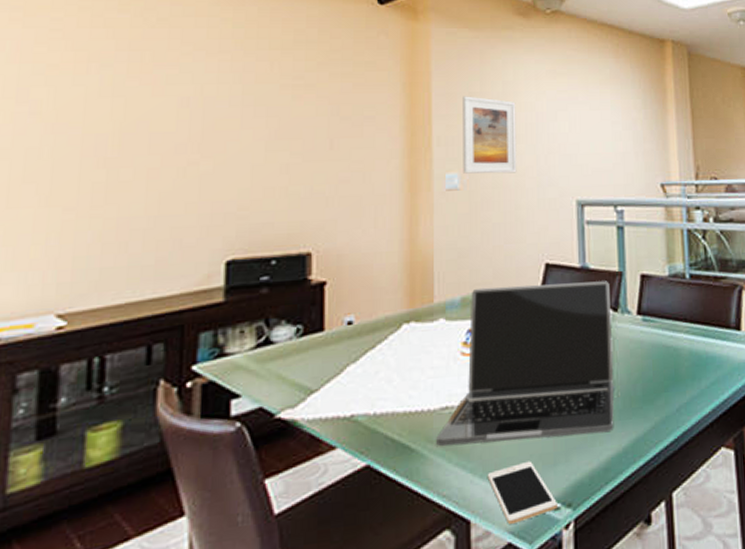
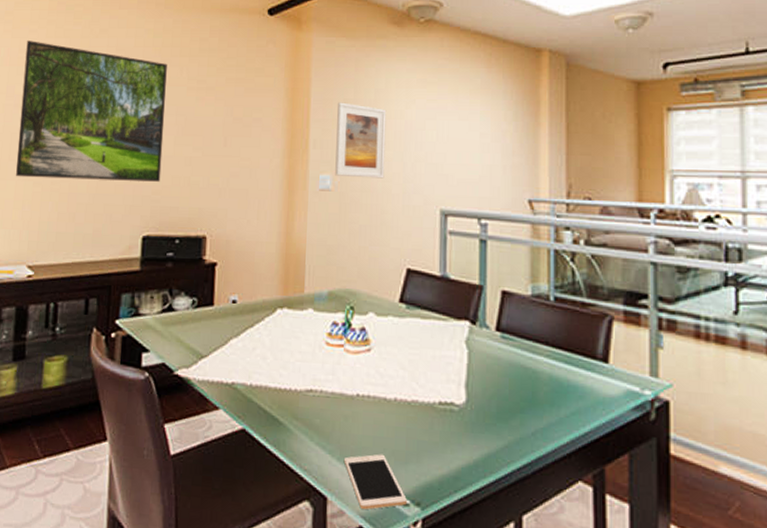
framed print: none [34,32,253,204] -> present [16,41,167,182]
laptop: present [436,281,614,447] -> none [301,284,469,442]

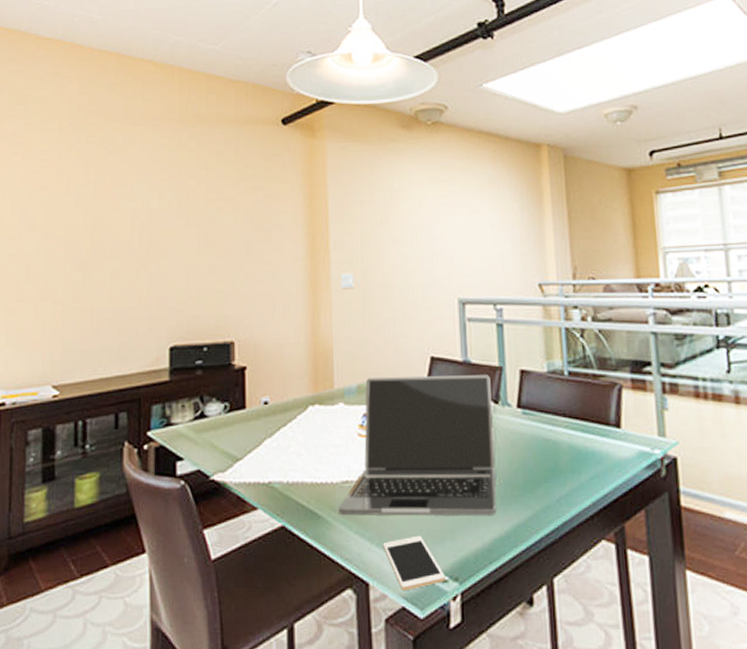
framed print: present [16,41,167,182] -> none [34,161,186,298]
laptop: none [301,284,469,442] -> present [339,375,497,516]
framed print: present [335,102,387,179] -> none [355,204,404,274]

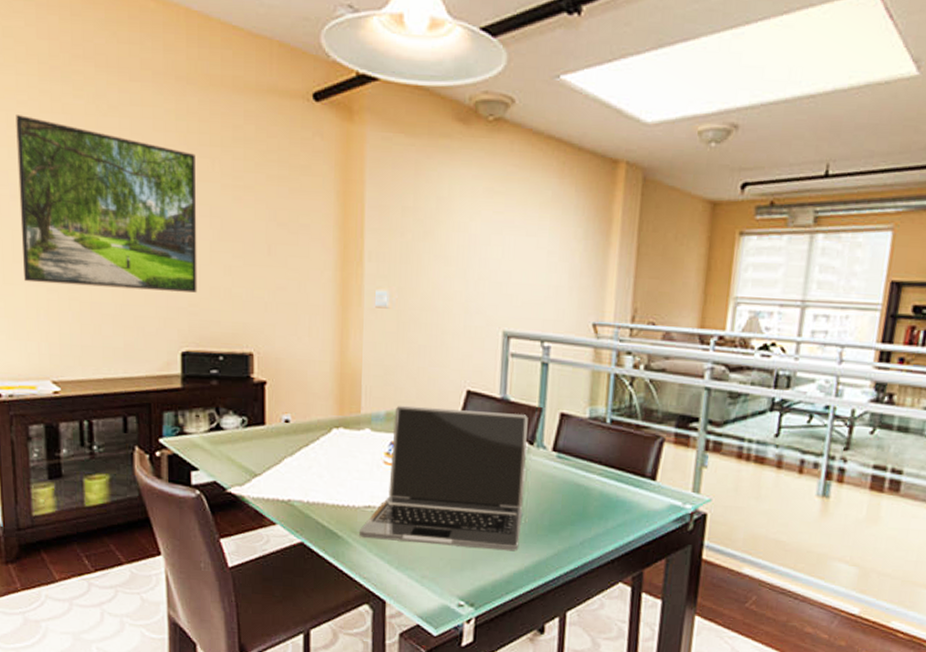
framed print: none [34,161,186,298] -> present [16,115,197,293]
cell phone: present [382,535,445,591] -> none [401,562,462,611]

